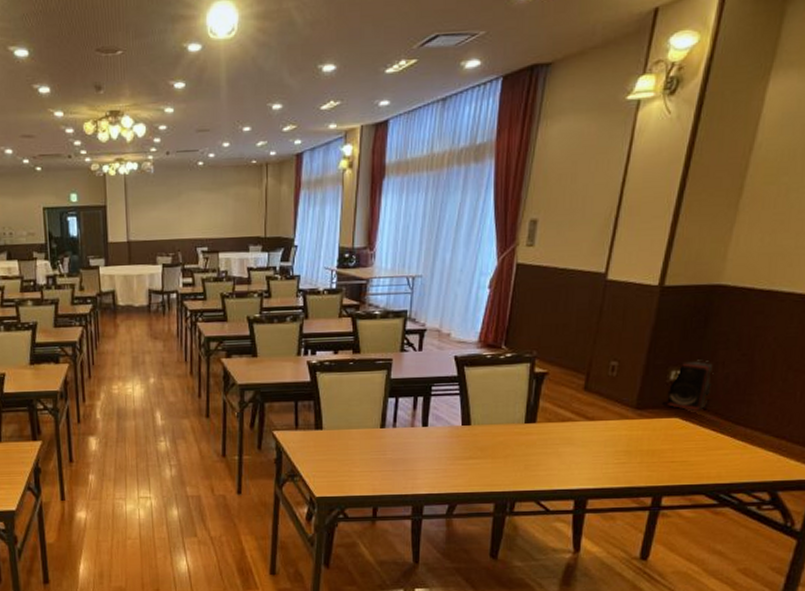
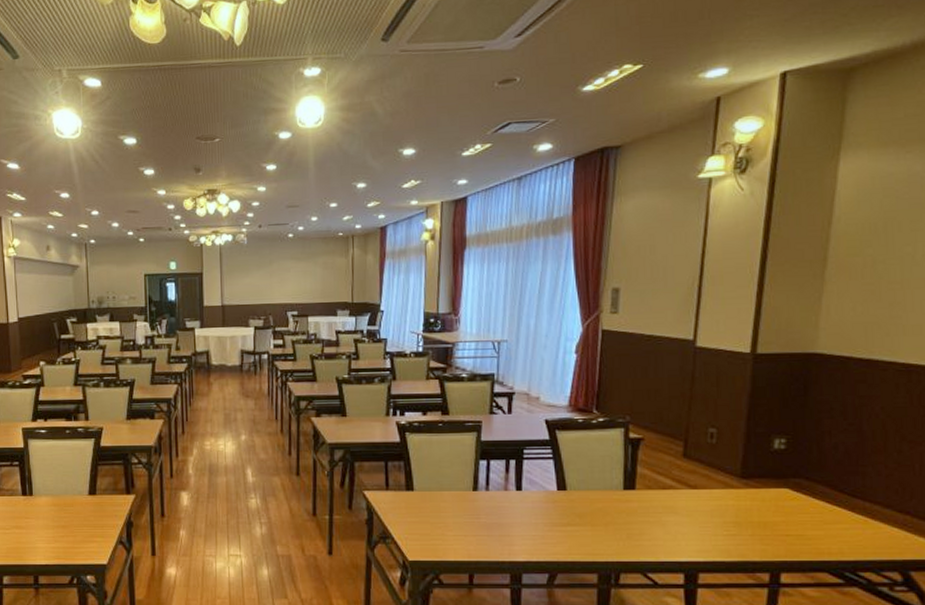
stereo: present [662,359,714,412] -> none [769,428,821,483]

